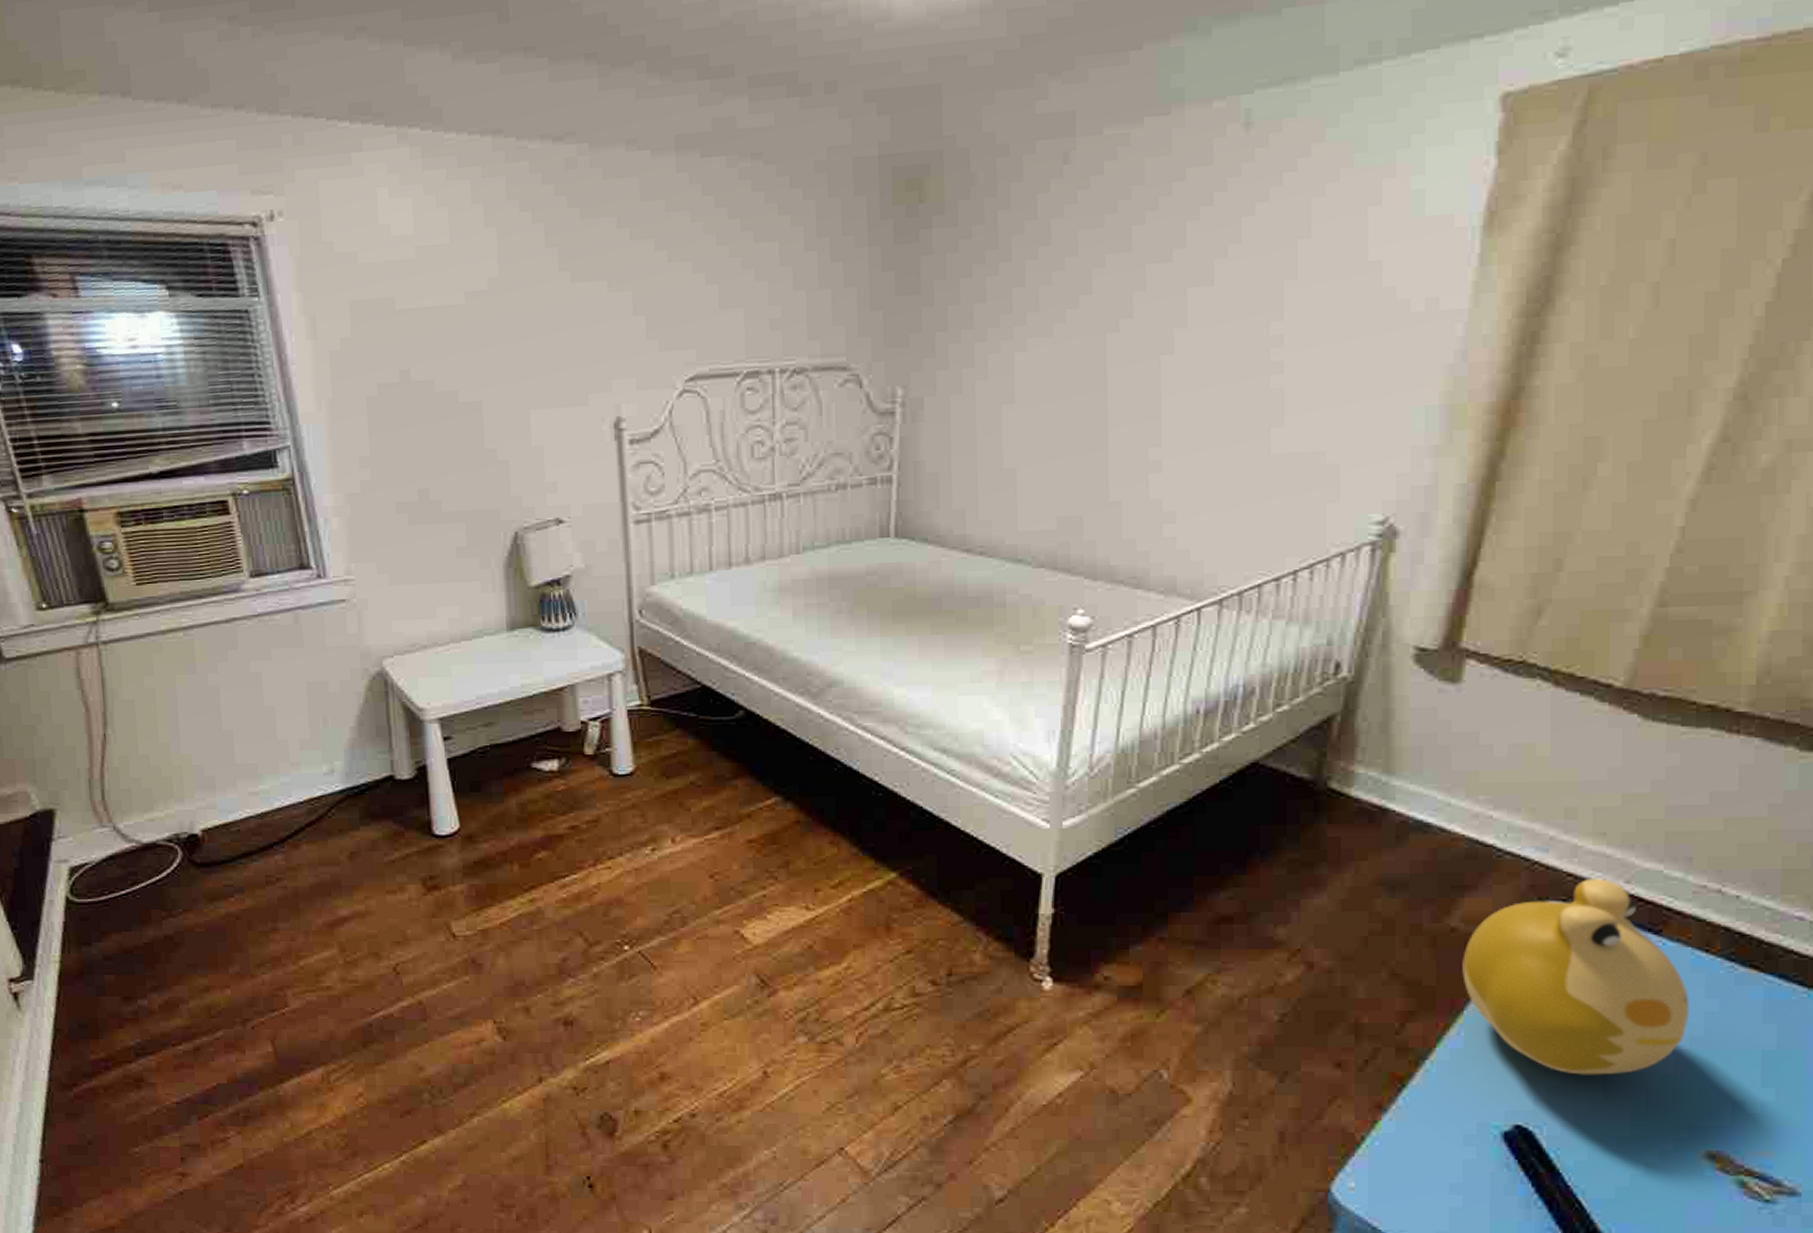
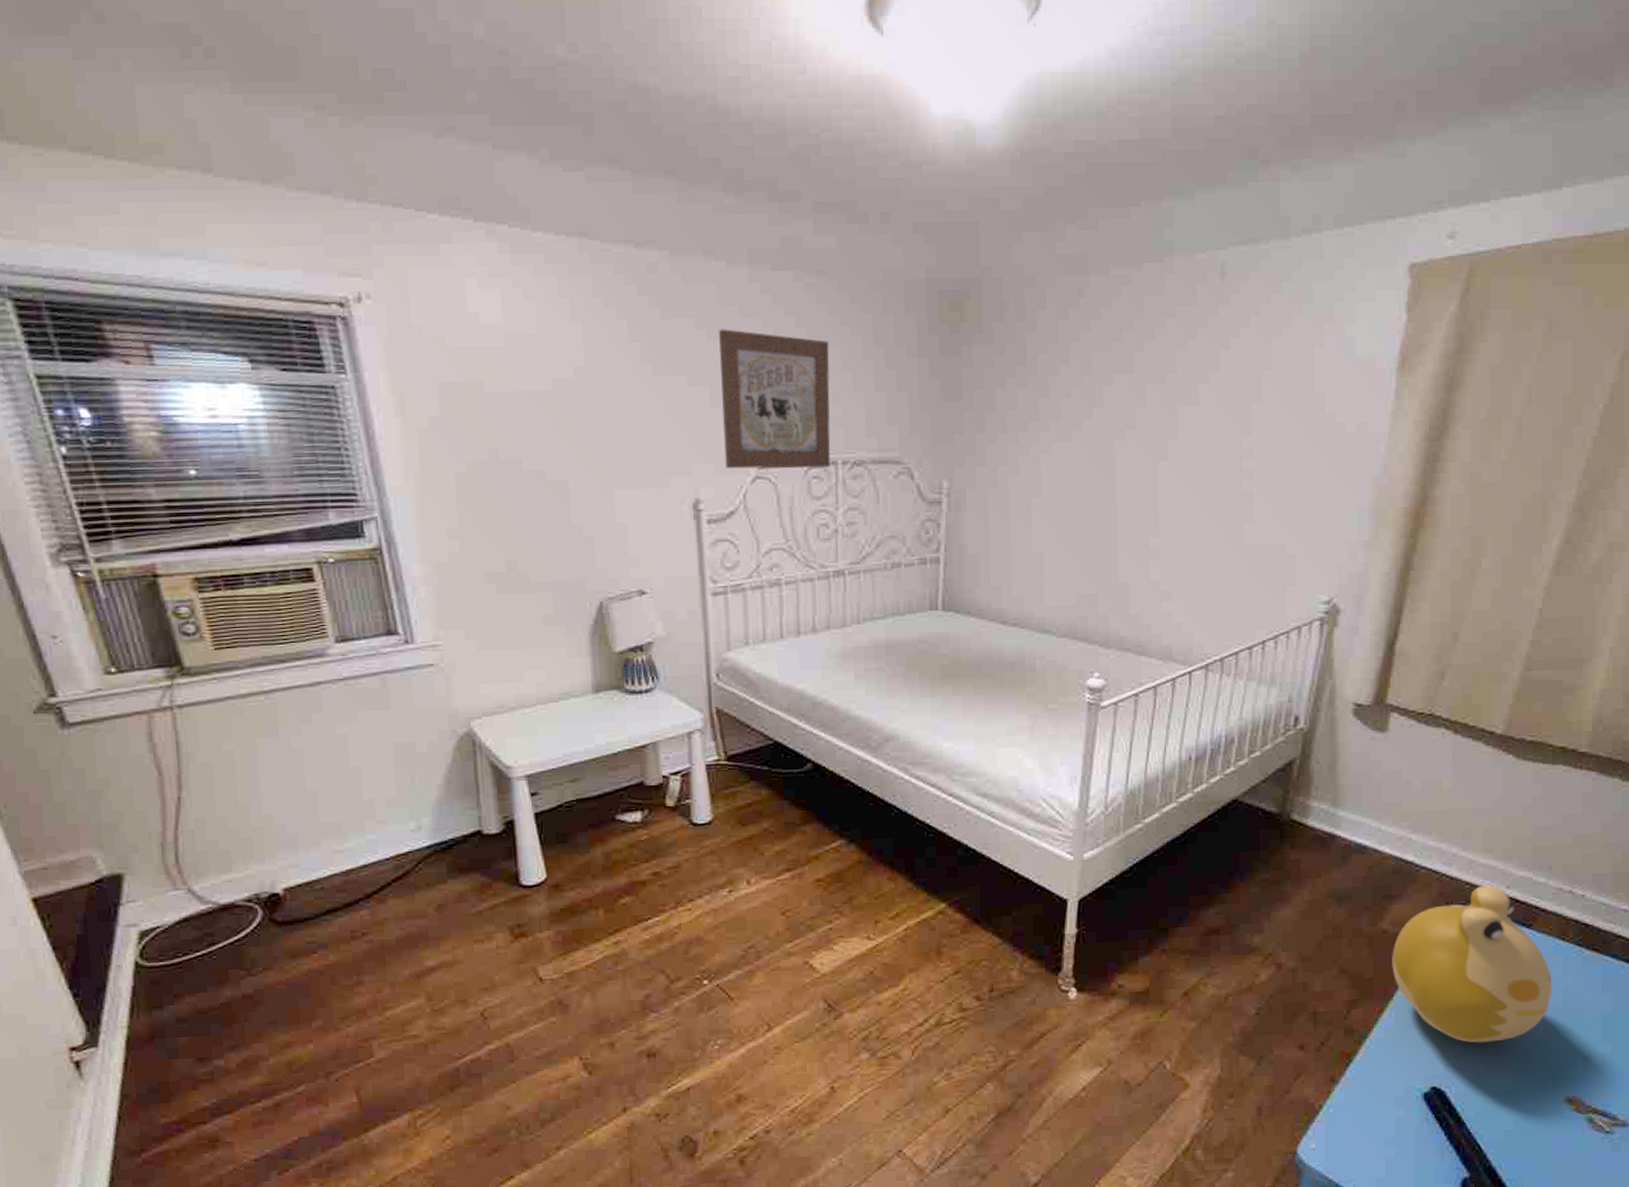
wall art: none [643,226,767,383] -> present [719,329,831,469]

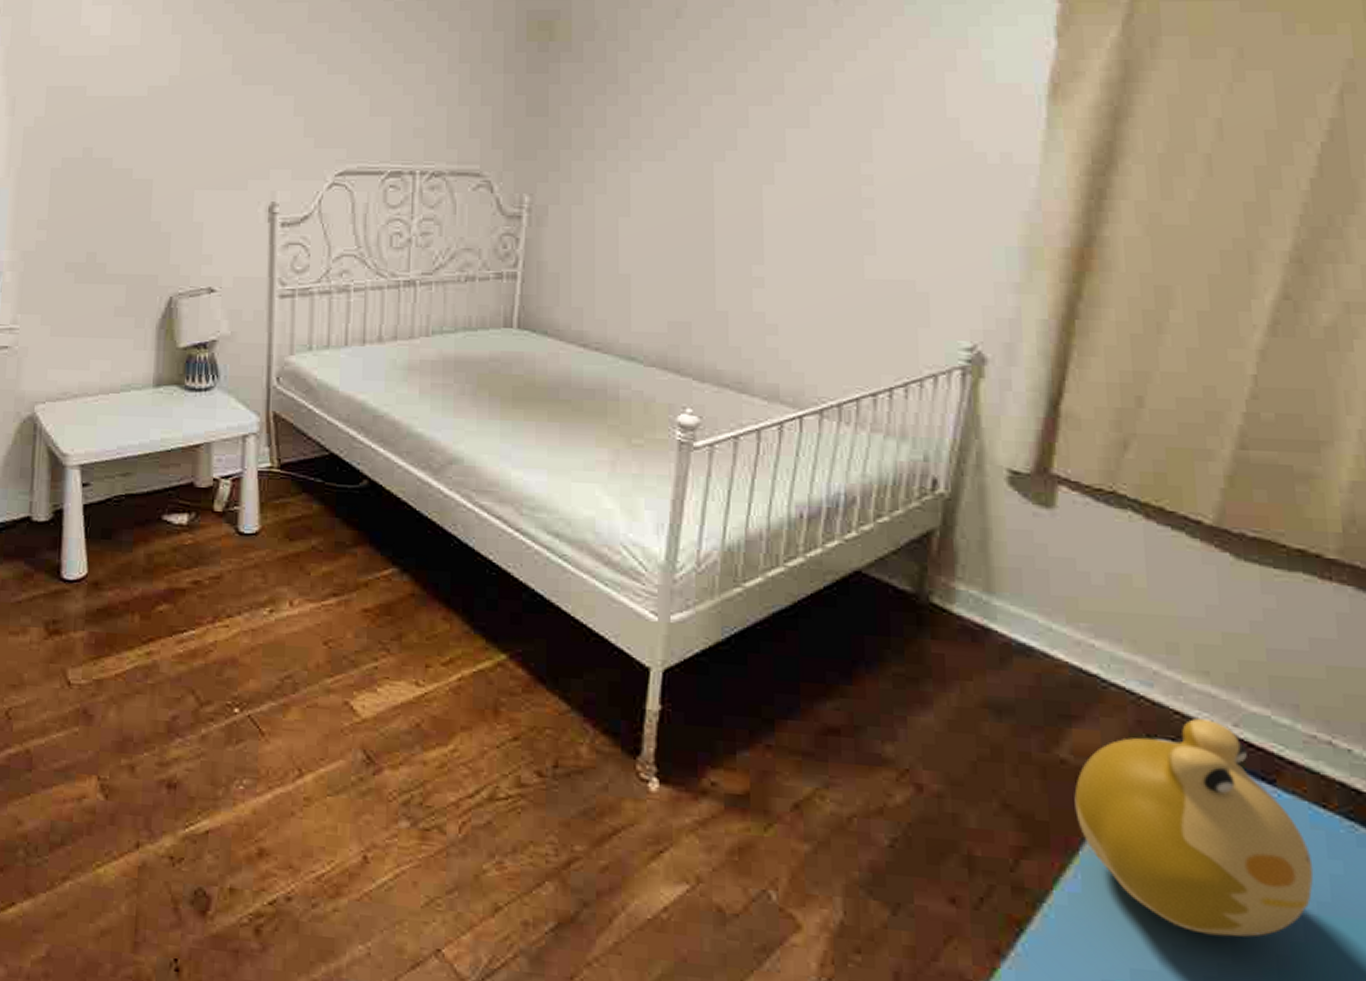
wall art: present [719,329,831,469] -> none [304,44,415,177]

